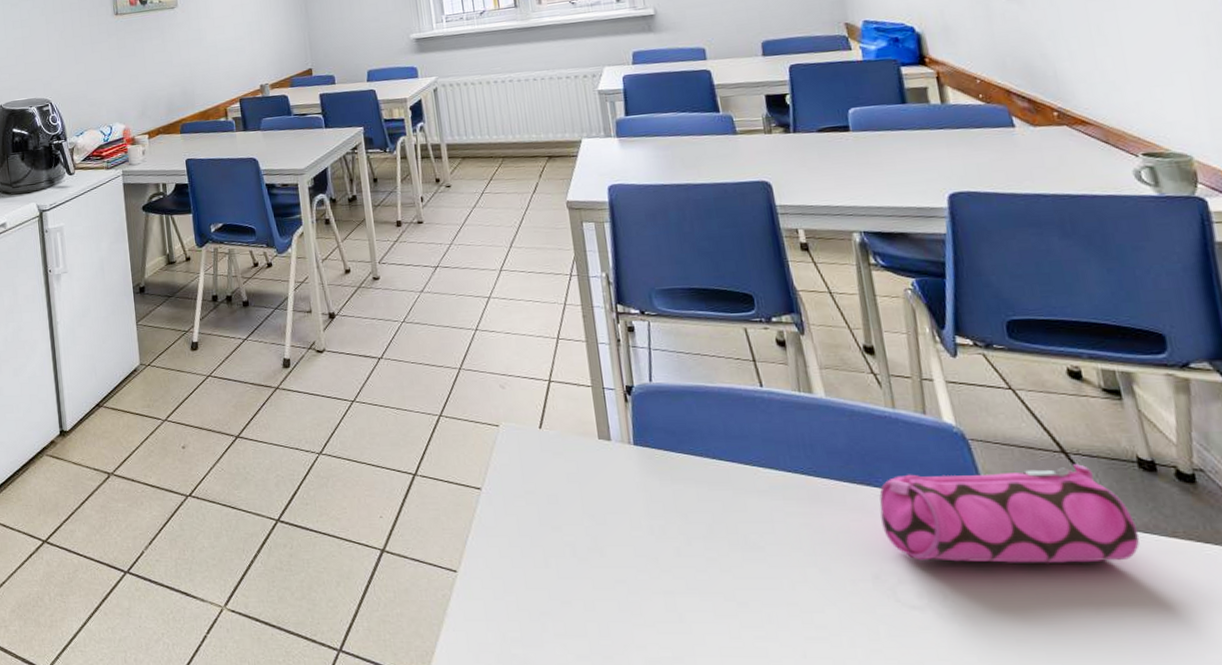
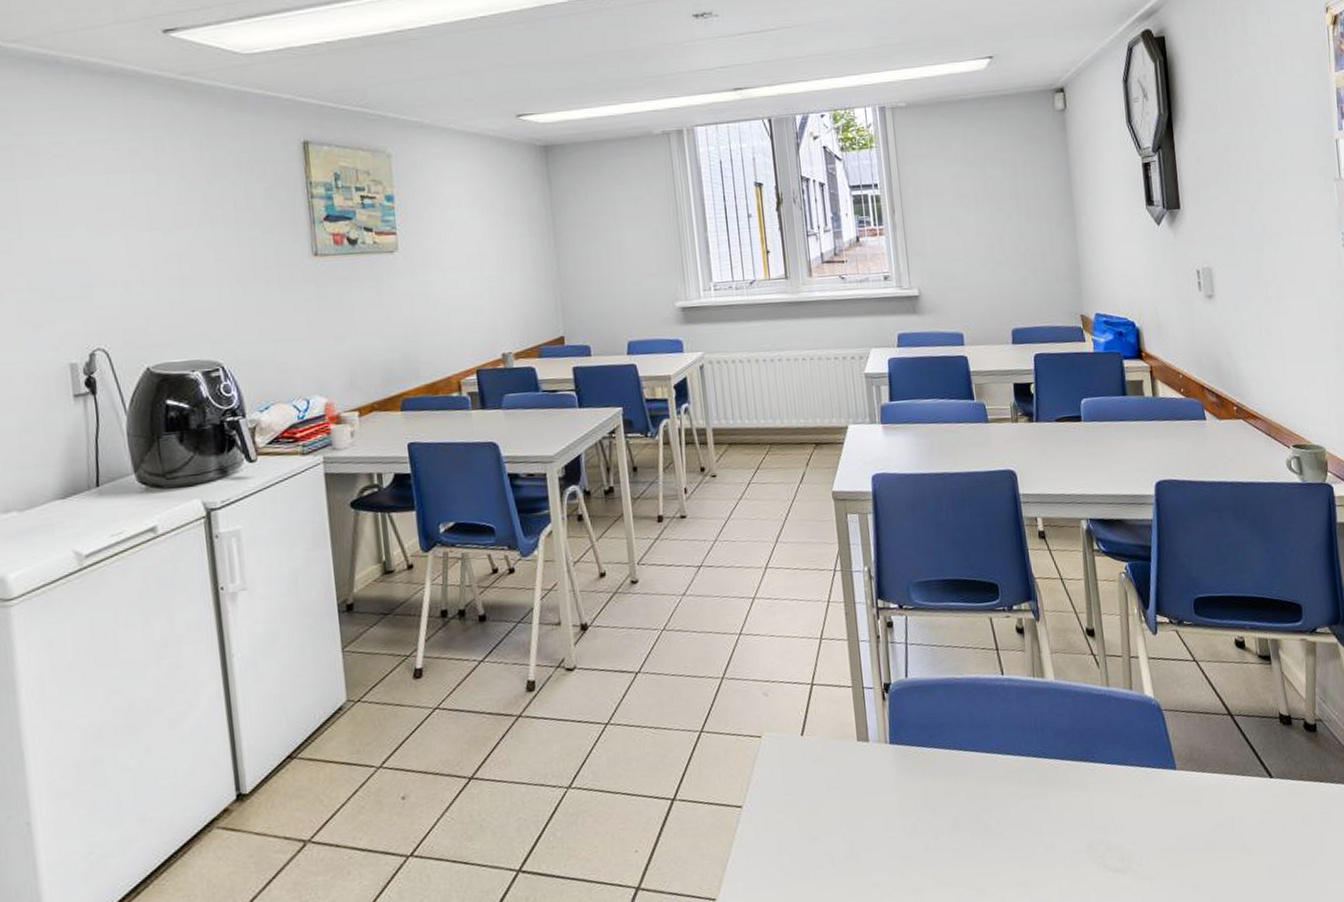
pencil case: present [879,464,1140,563] -> none [1094,724,1279,827]

